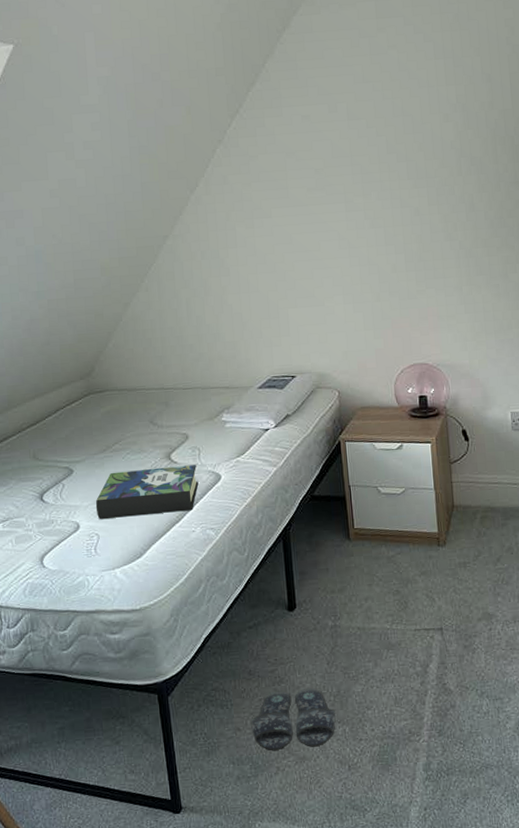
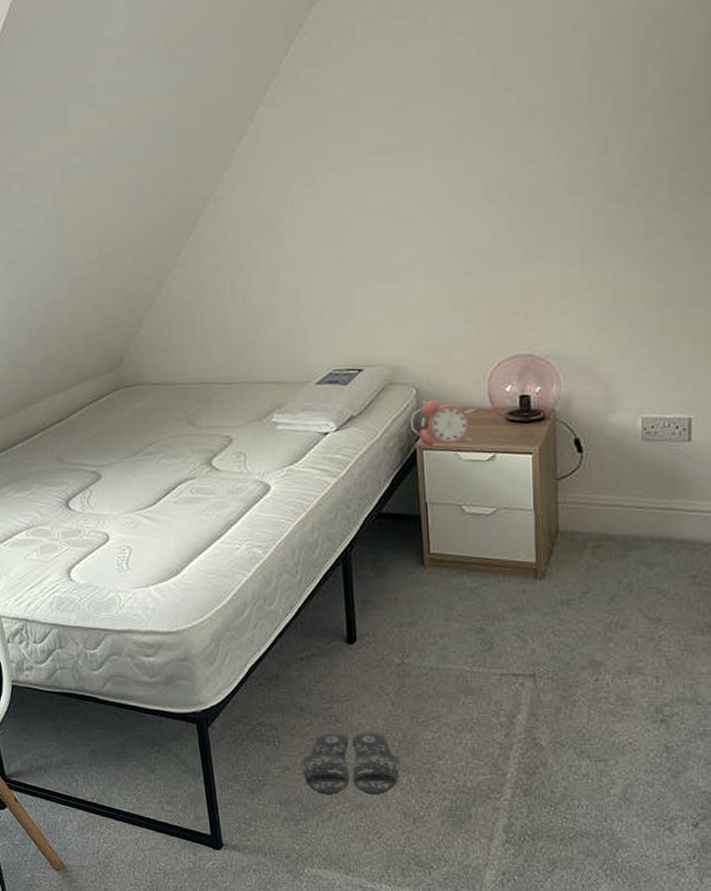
book: present [95,465,199,519] -> none [126,473,244,530]
alarm clock: none [335,399,386,438] -> present [410,398,477,446]

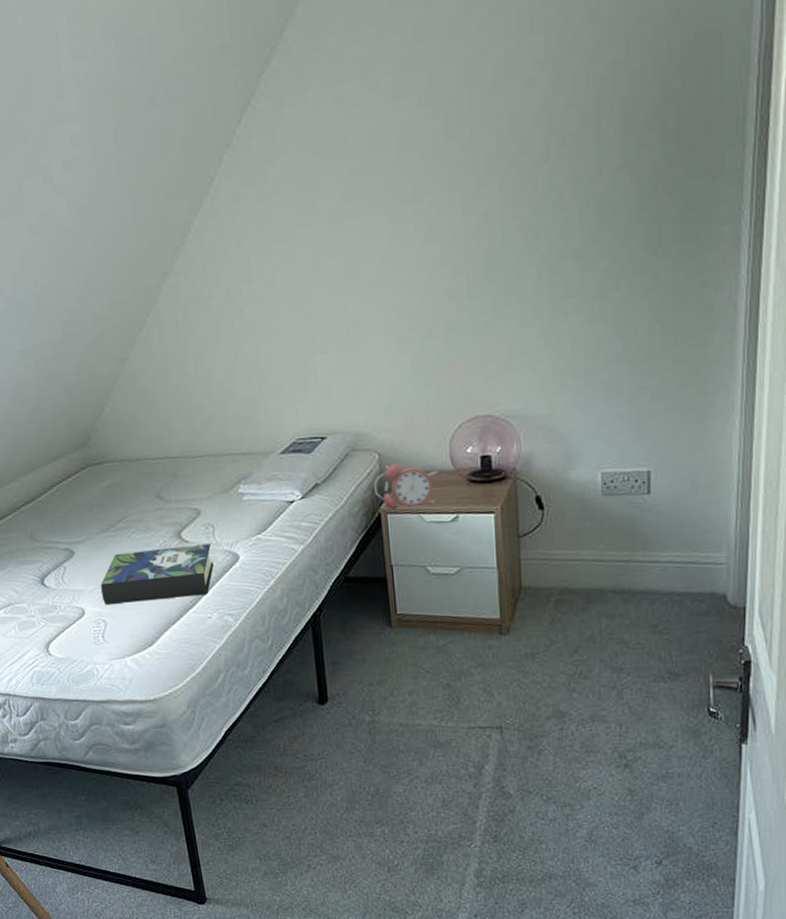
book: none [126,473,244,530] -> present [100,544,214,604]
slippers: present [301,730,400,795] -> none [278,785,374,849]

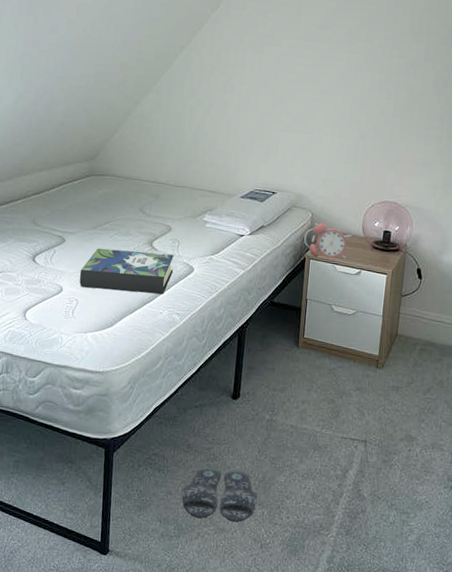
slippers: none [278,785,374,849] -> present [181,466,258,522]

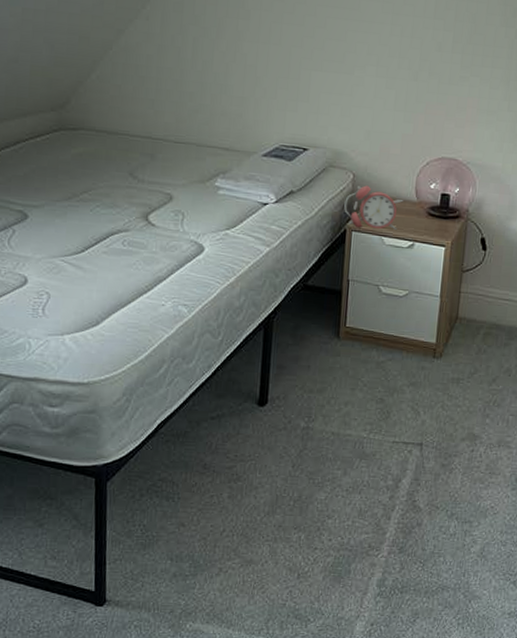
book: present [79,248,174,294] -> none [50,225,177,282]
slippers: present [181,466,258,522] -> none [197,489,293,551]

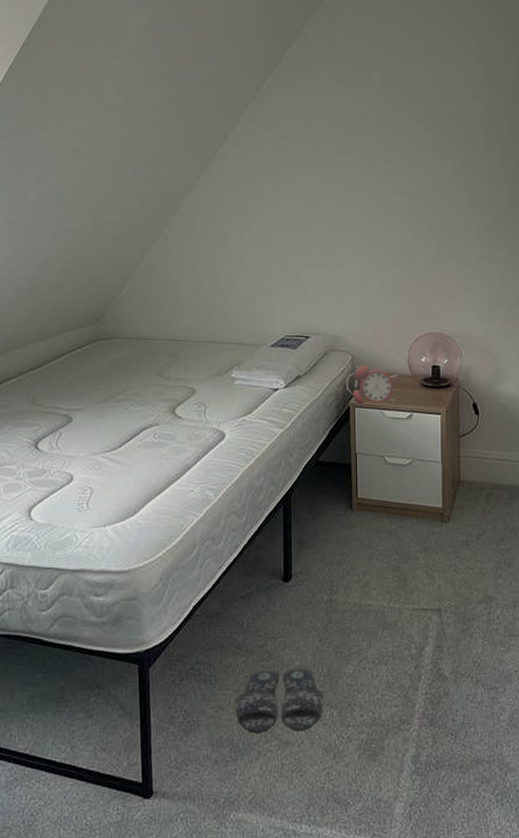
slippers: none [197,489,293,551] -> present [235,665,324,734]

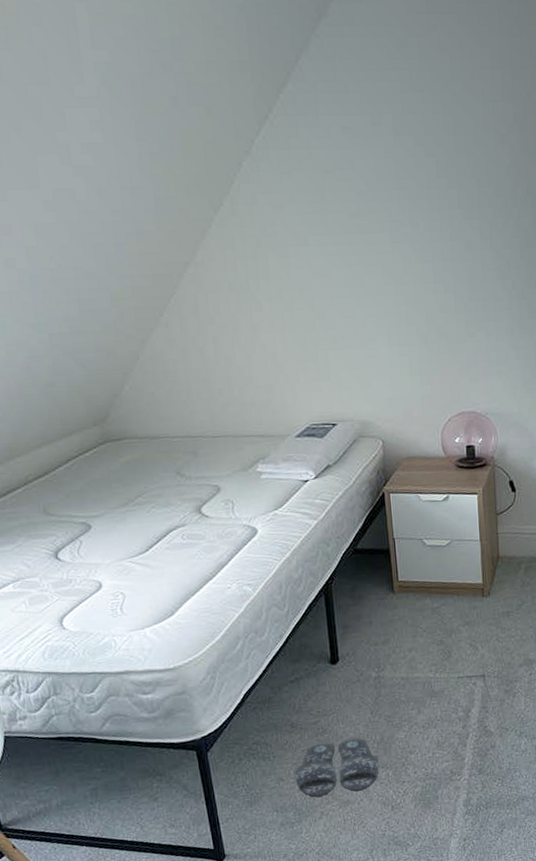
alarm clock: present [346,364,399,404] -> none [378,449,433,490]

